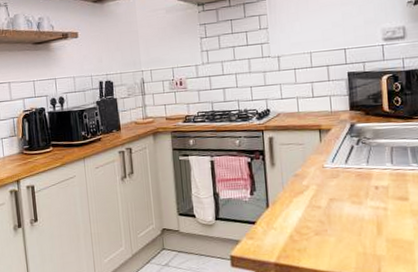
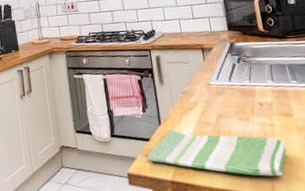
dish towel: none [252,213,397,260] -> present [148,130,287,177]

